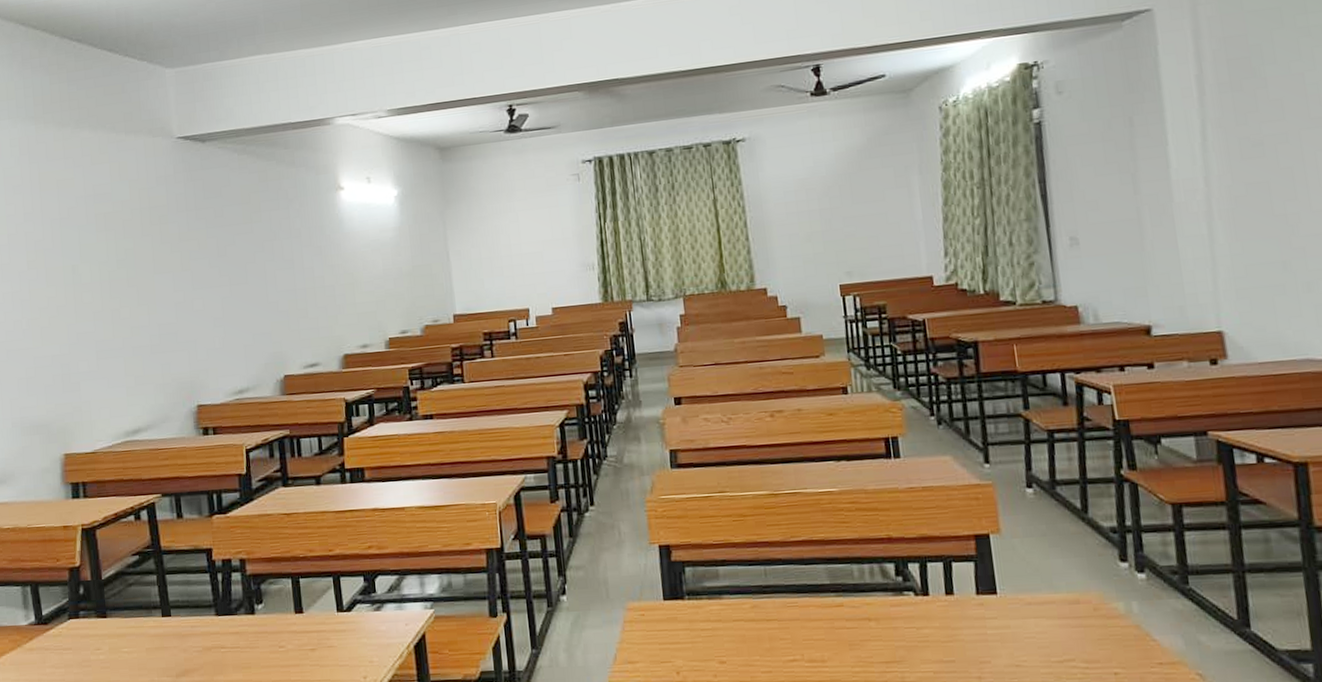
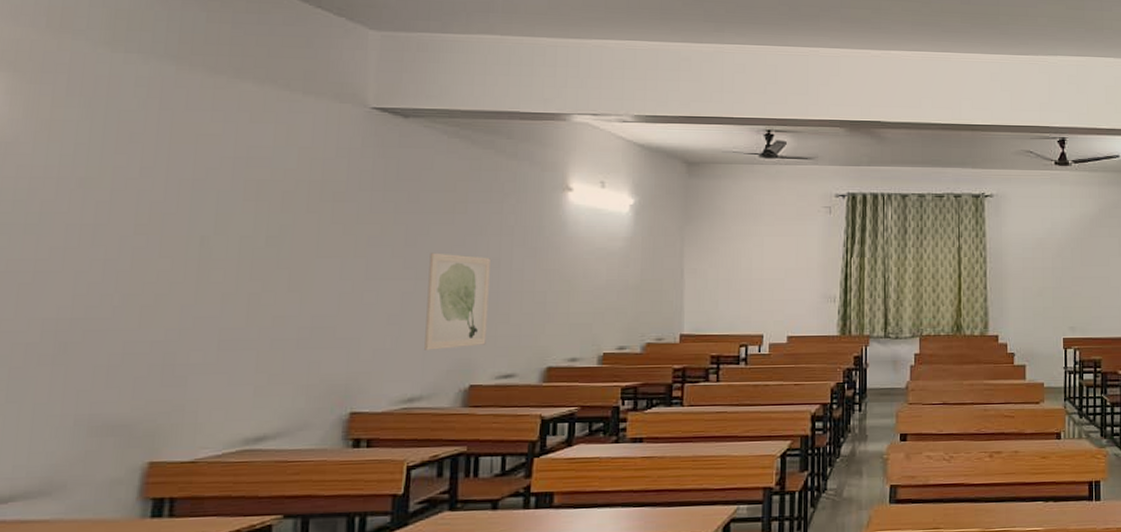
wall art: none [238,259,292,347] -> present [424,253,490,350]

